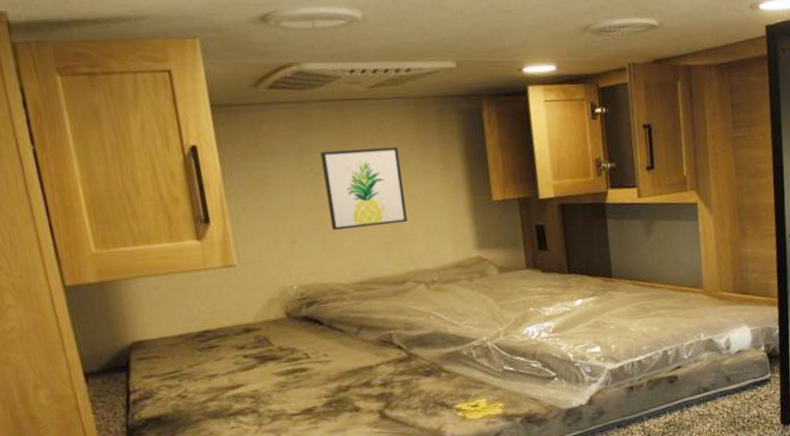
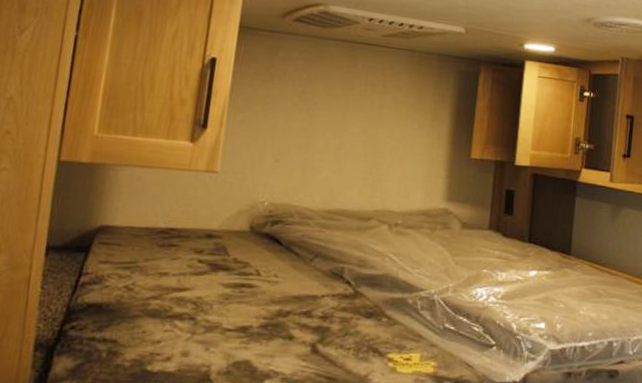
wall art: present [320,146,408,230] -> none [315,84,395,163]

